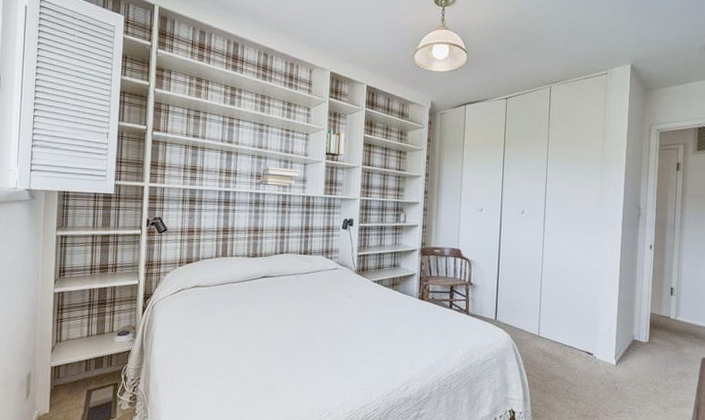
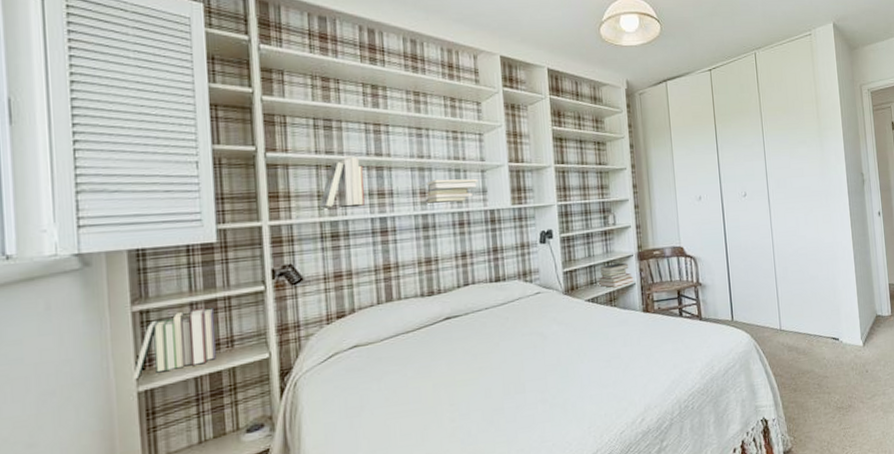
books: none [52,239,106,283] -> present [133,307,216,379]
books: none [184,141,218,181] -> present [319,156,365,209]
books: present [324,129,345,157] -> none [505,125,531,158]
books: none [385,254,415,275] -> present [599,262,634,288]

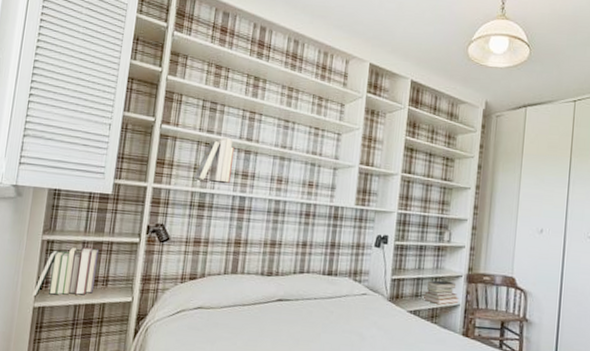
books: present [426,178,478,204] -> none [281,170,330,195]

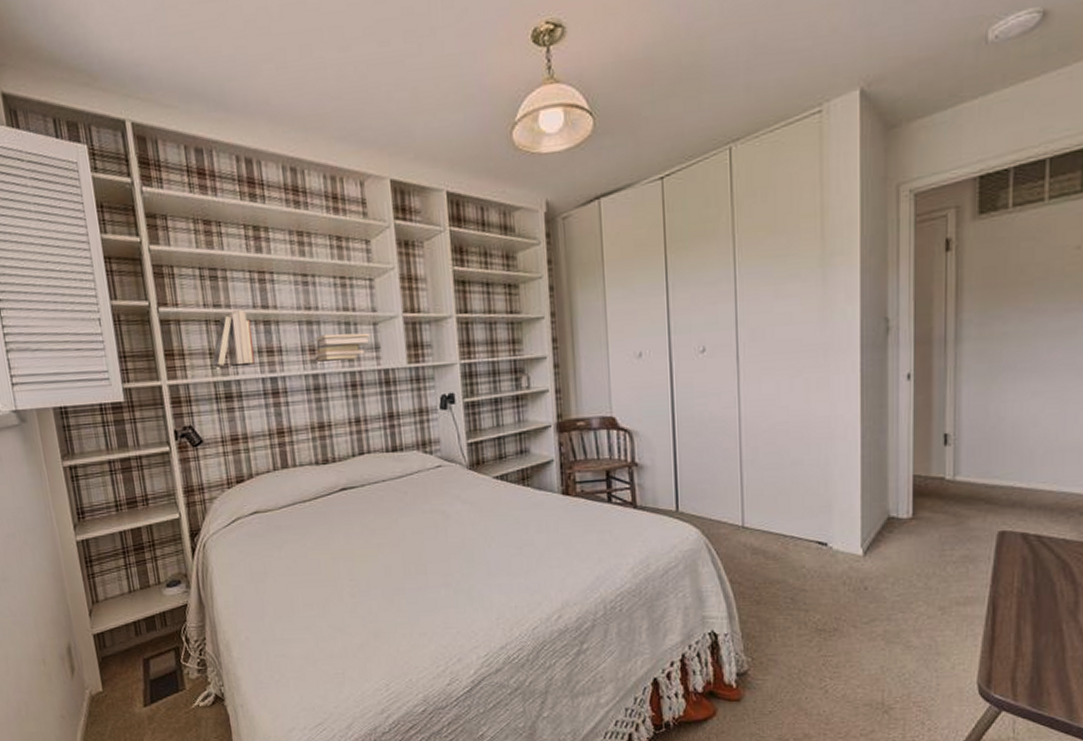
books: present [32,247,98,296] -> none [70,465,135,529]
books: none [281,170,330,195] -> present [315,332,370,363]
books: present [424,280,459,305] -> none [509,434,552,465]

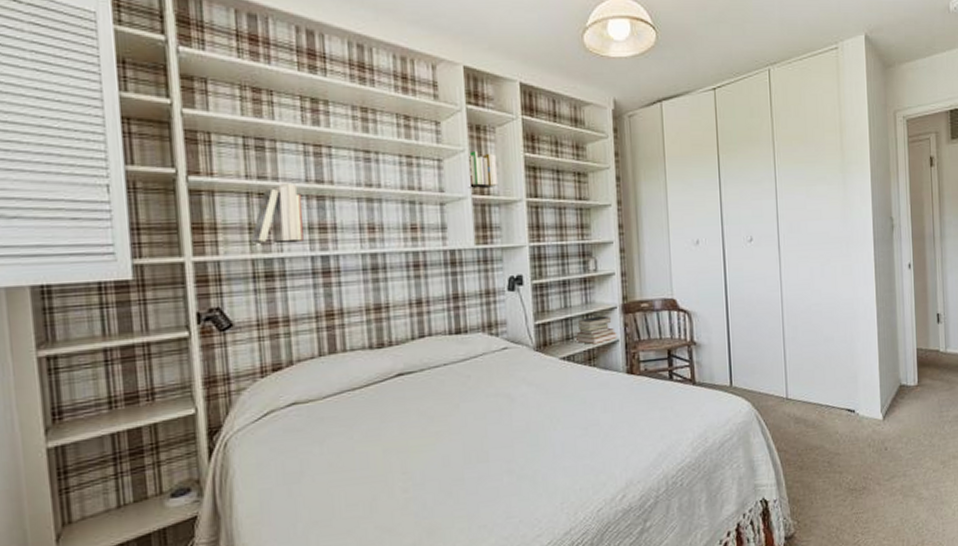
books: present [315,332,370,363] -> none [375,212,437,242]
books: none [399,267,428,307] -> present [468,150,499,189]
books: none [509,434,552,465] -> present [576,315,617,345]

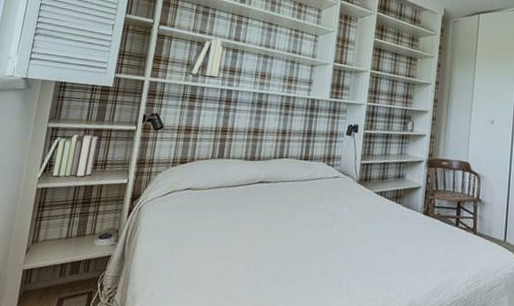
books: none [40,354,135,433] -> present [37,134,99,178]
books: present [468,150,499,189] -> none [332,32,355,60]
books: present [576,315,617,345] -> none [389,165,421,187]

